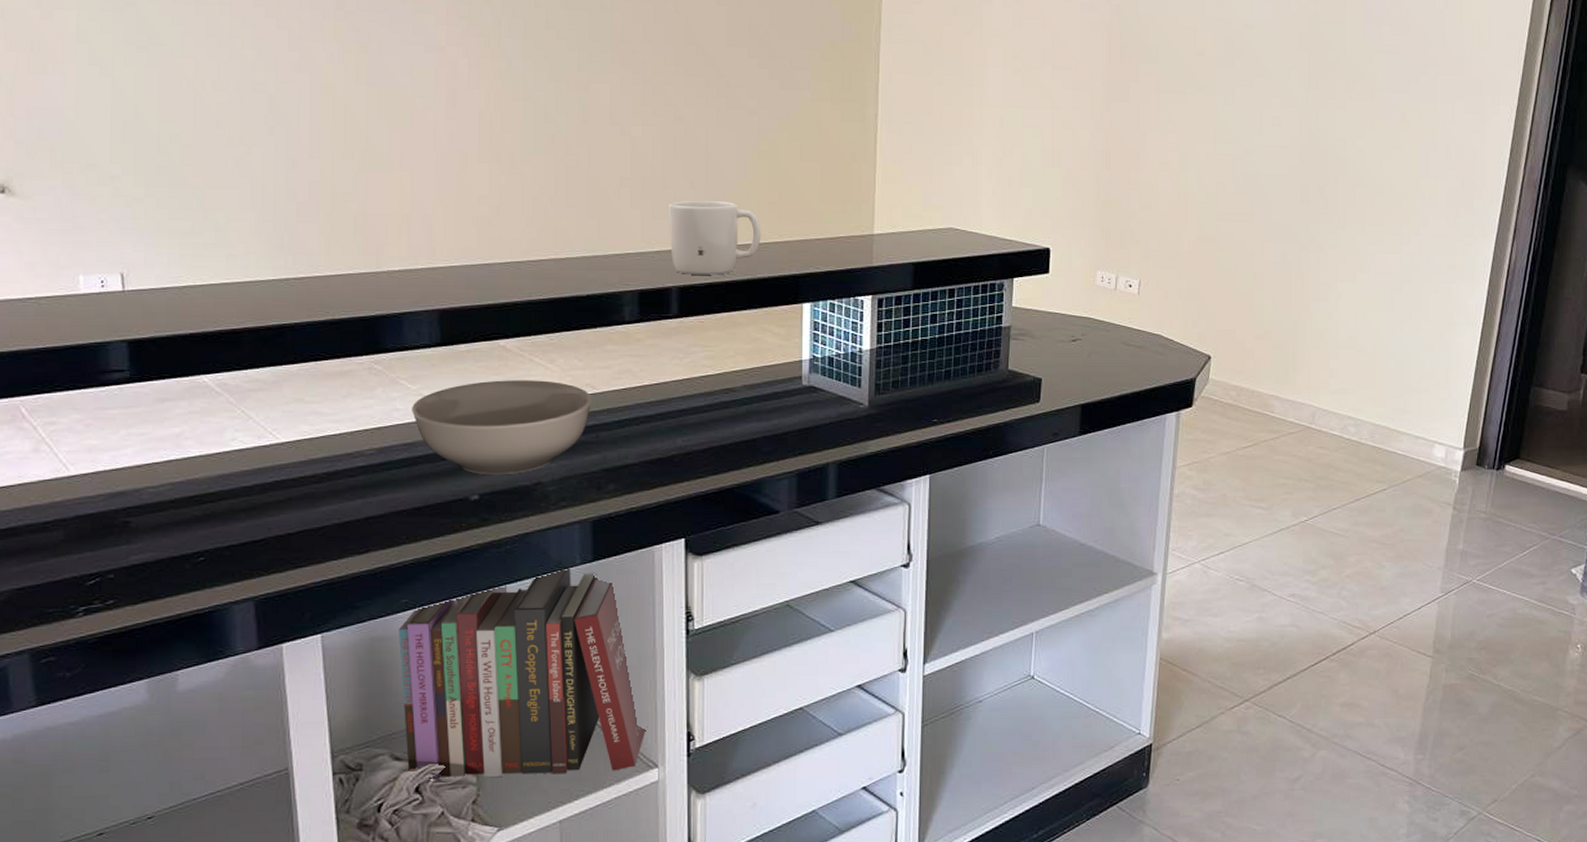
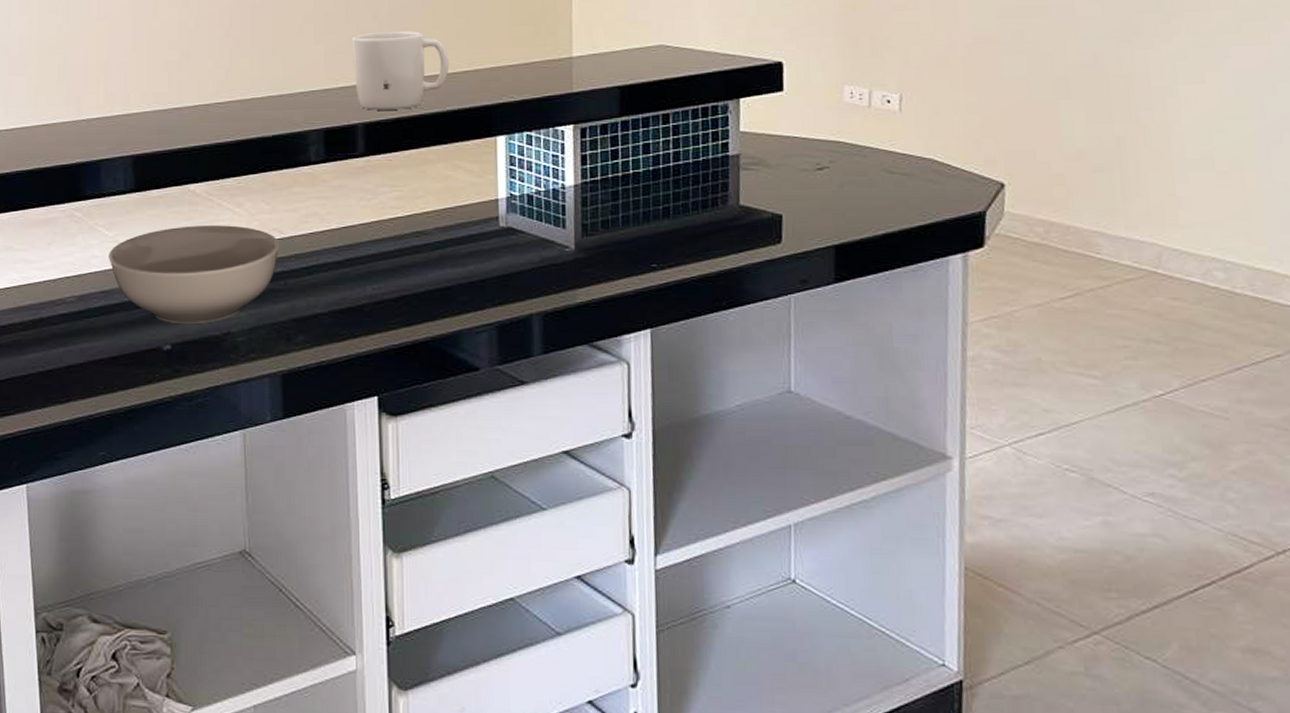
books: present [399,569,648,779] -> none [97,426,343,655]

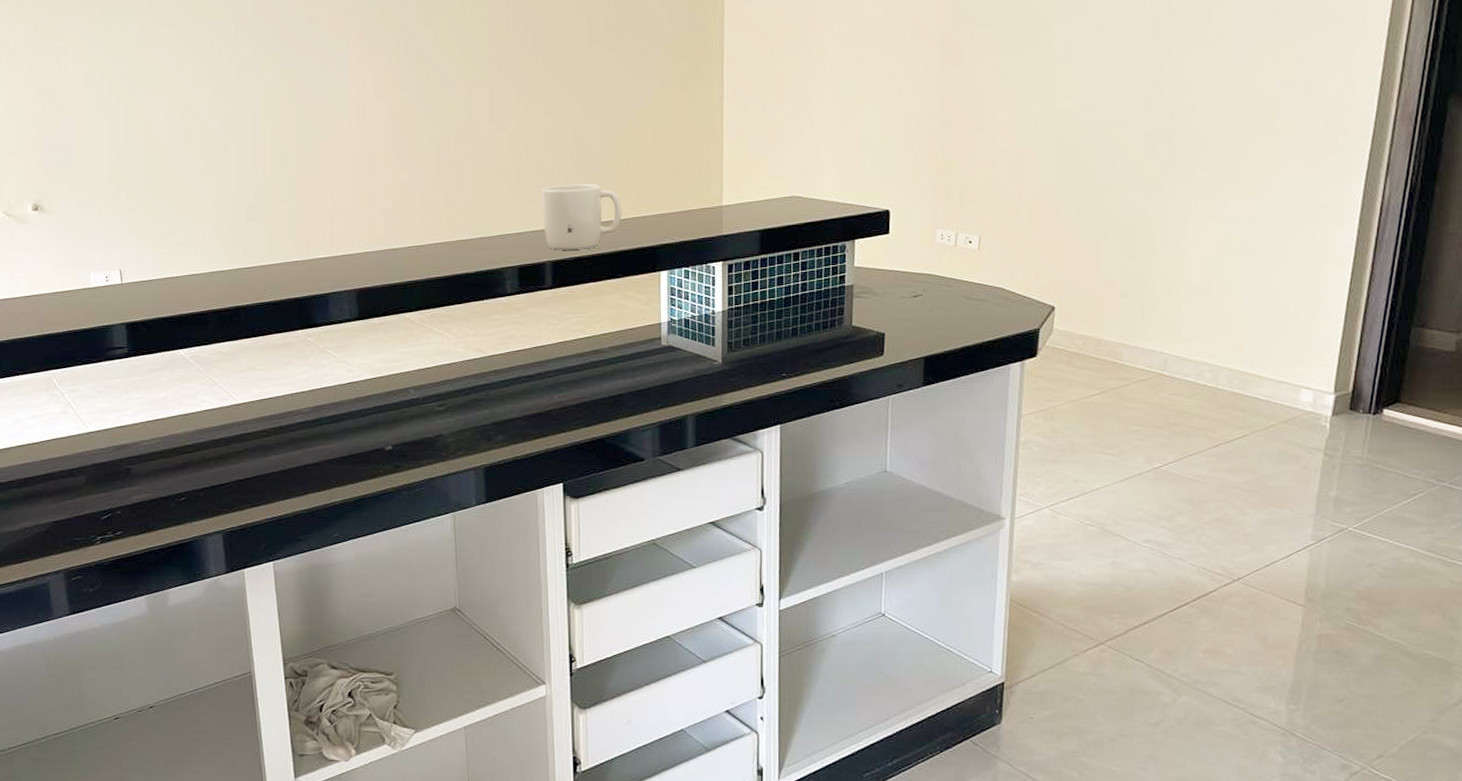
bowl: present [109,225,280,325] -> none [338,347,482,429]

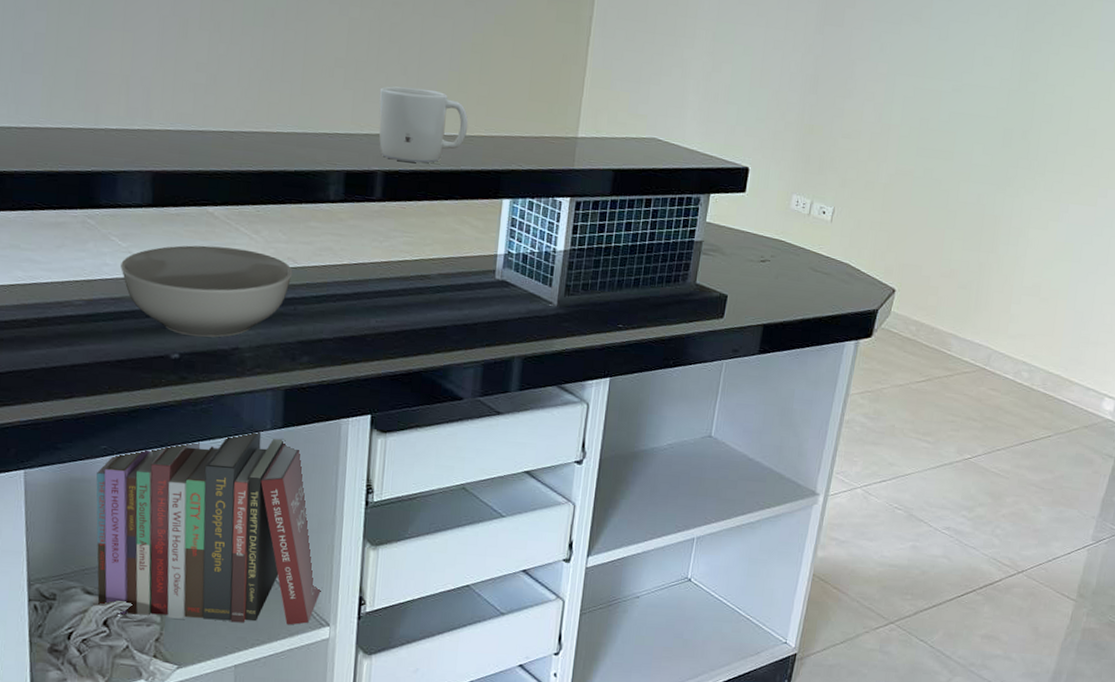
books: none [332,509,536,687] -> present [96,433,323,625]
bowl: none [338,347,482,429] -> present [121,245,293,338]

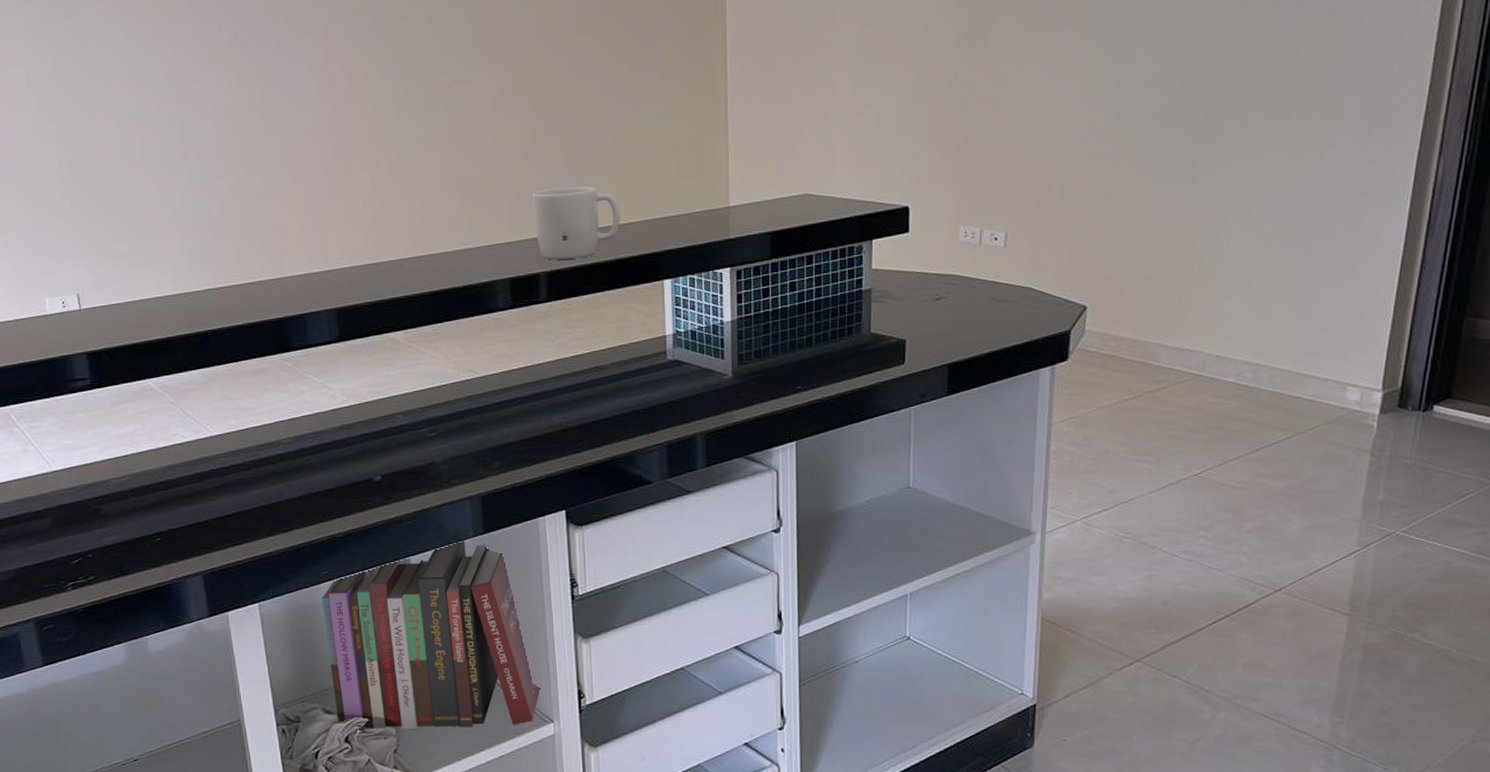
bowl: present [121,245,293,338] -> none [319,368,474,458]

